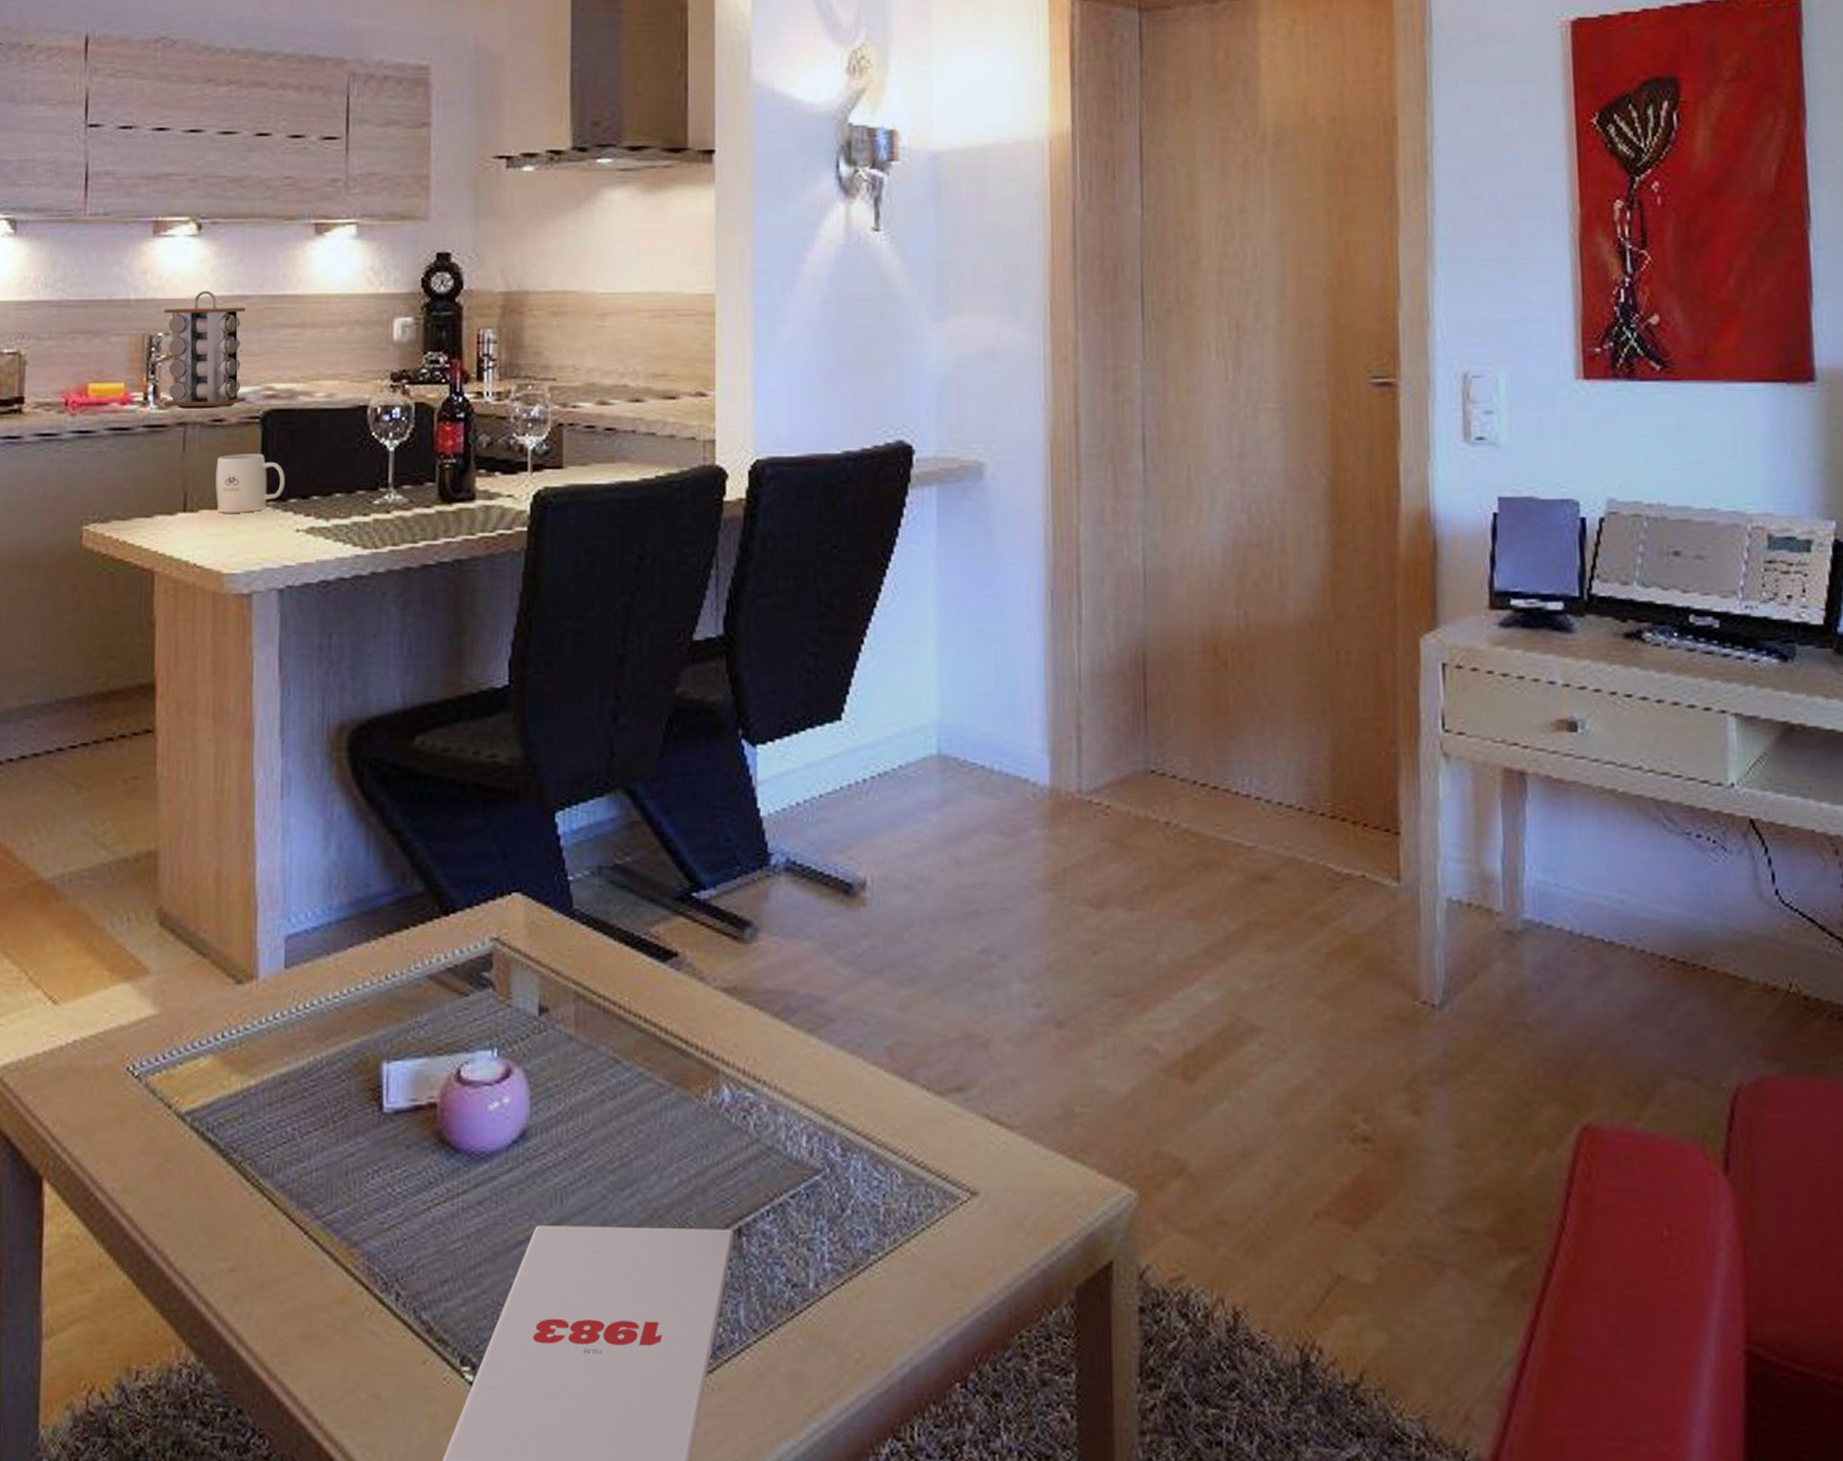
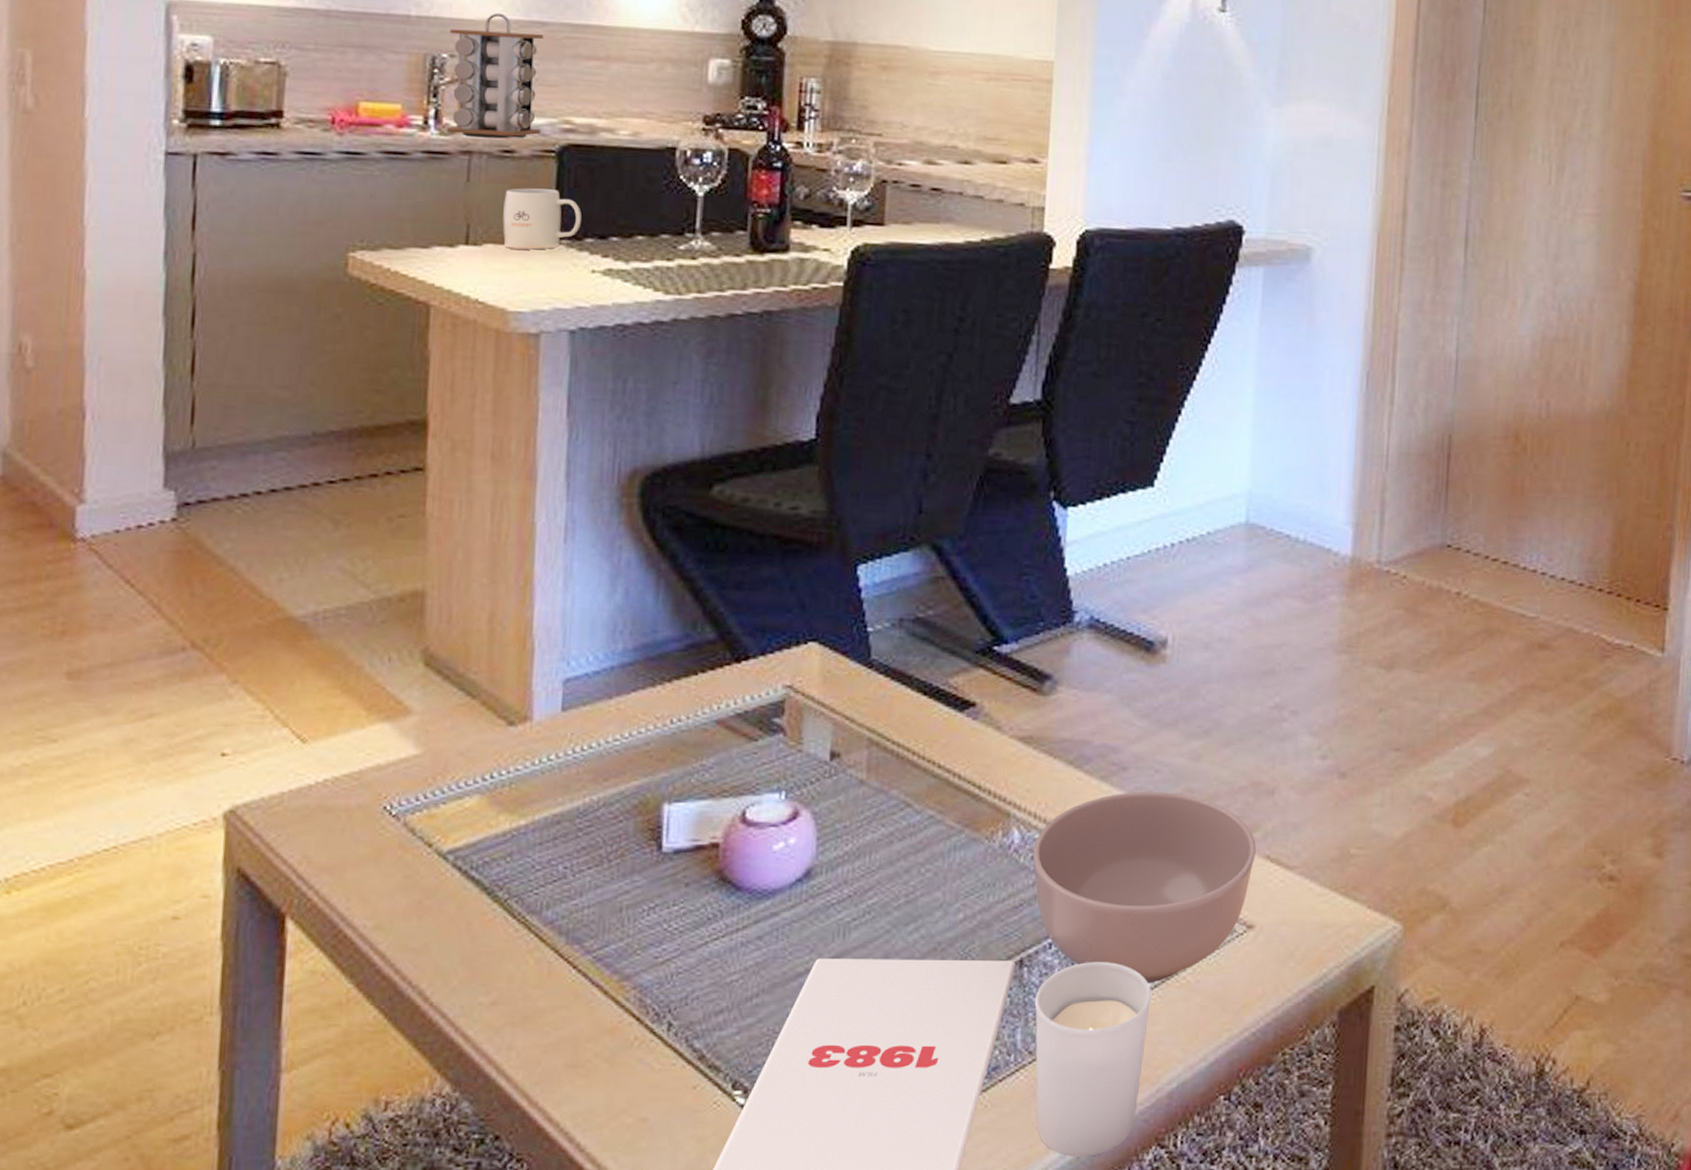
bowl: none [744,1045,974,1255] -> present [1032,792,1256,983]
candle holder: none [756,1231,877,1448] -> present [1034,962,1152,1157]

